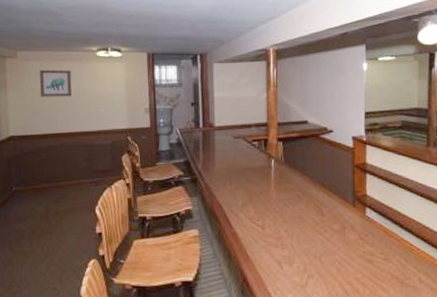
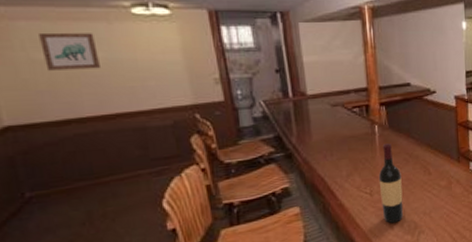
wine bottle: none [271,179,294,262] -> present [378,143,403,224]

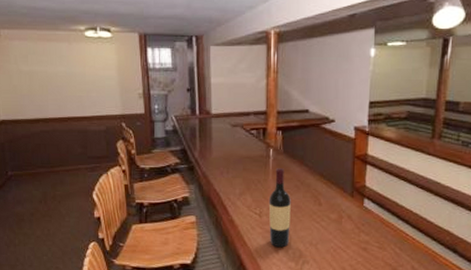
wall art: present [39,32,100,71] -> none [26,50,61,80]

